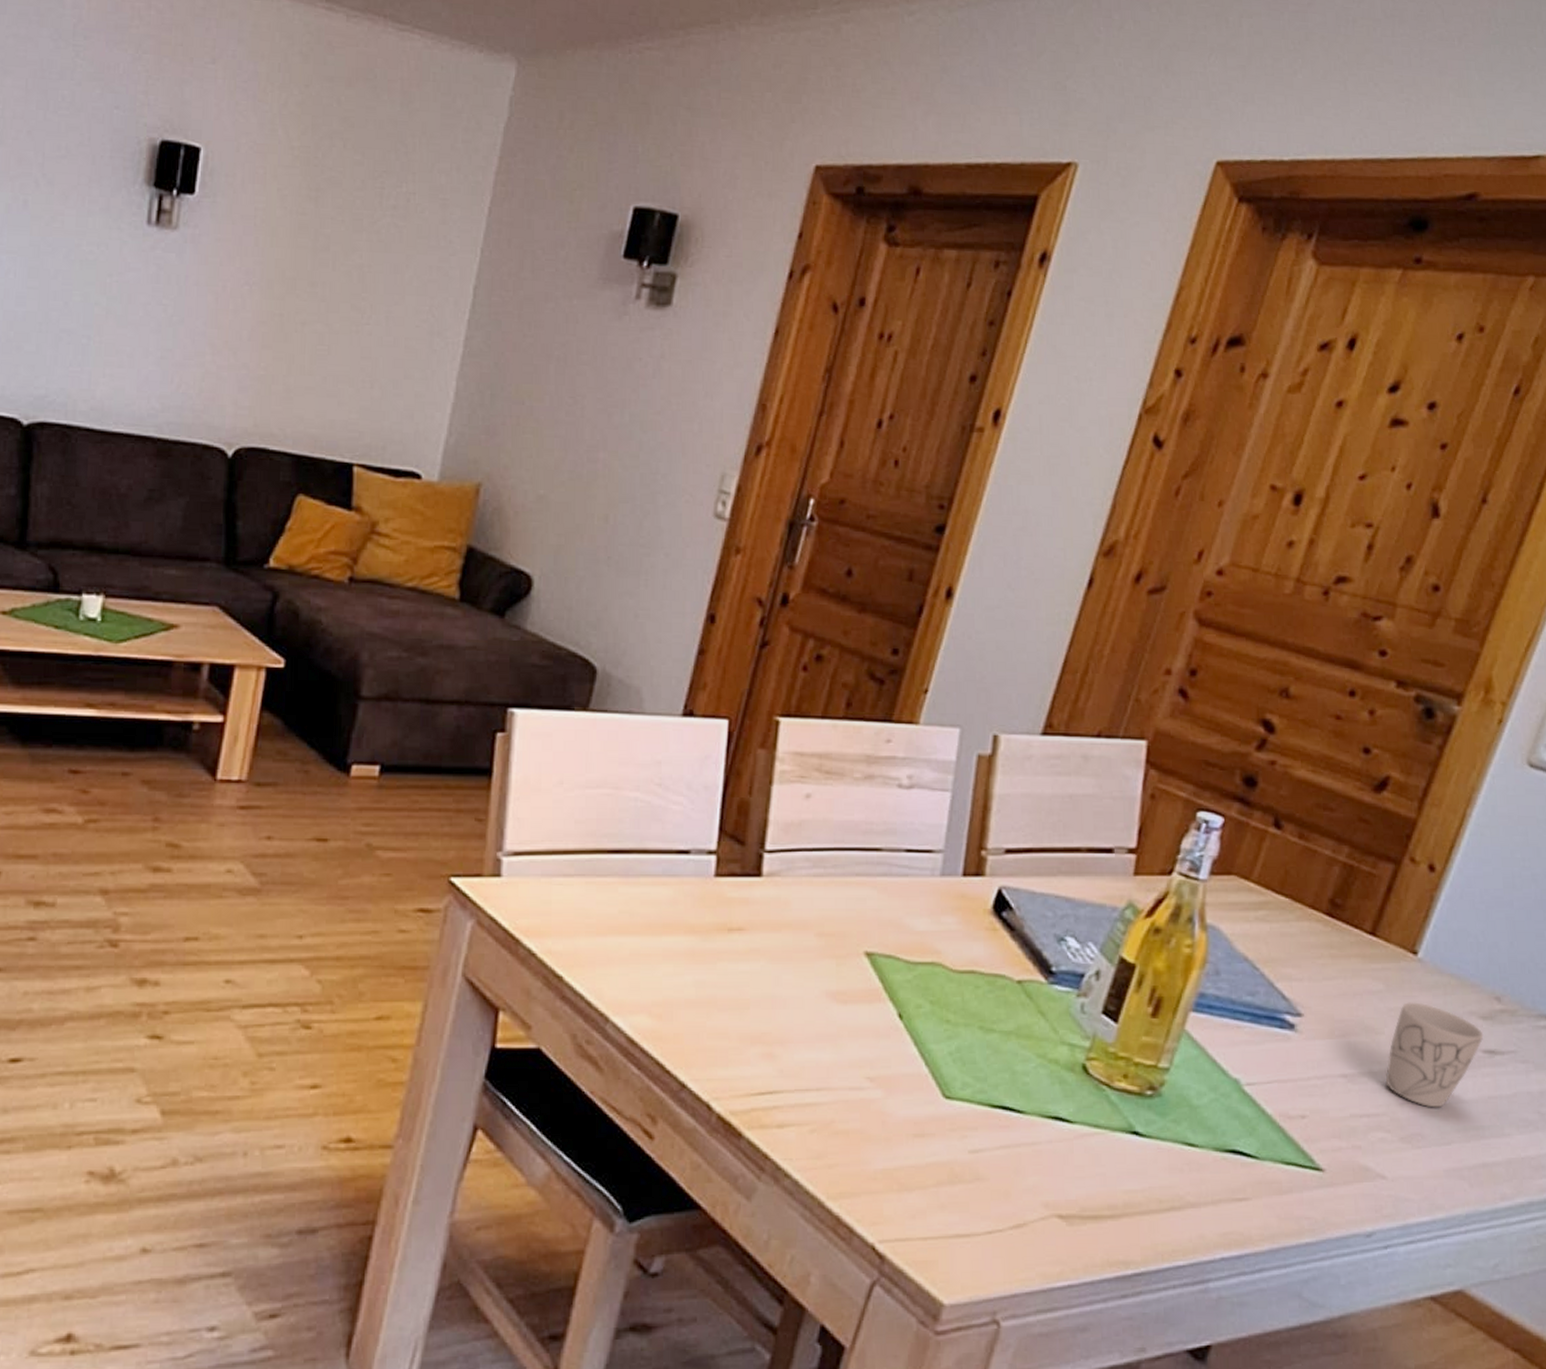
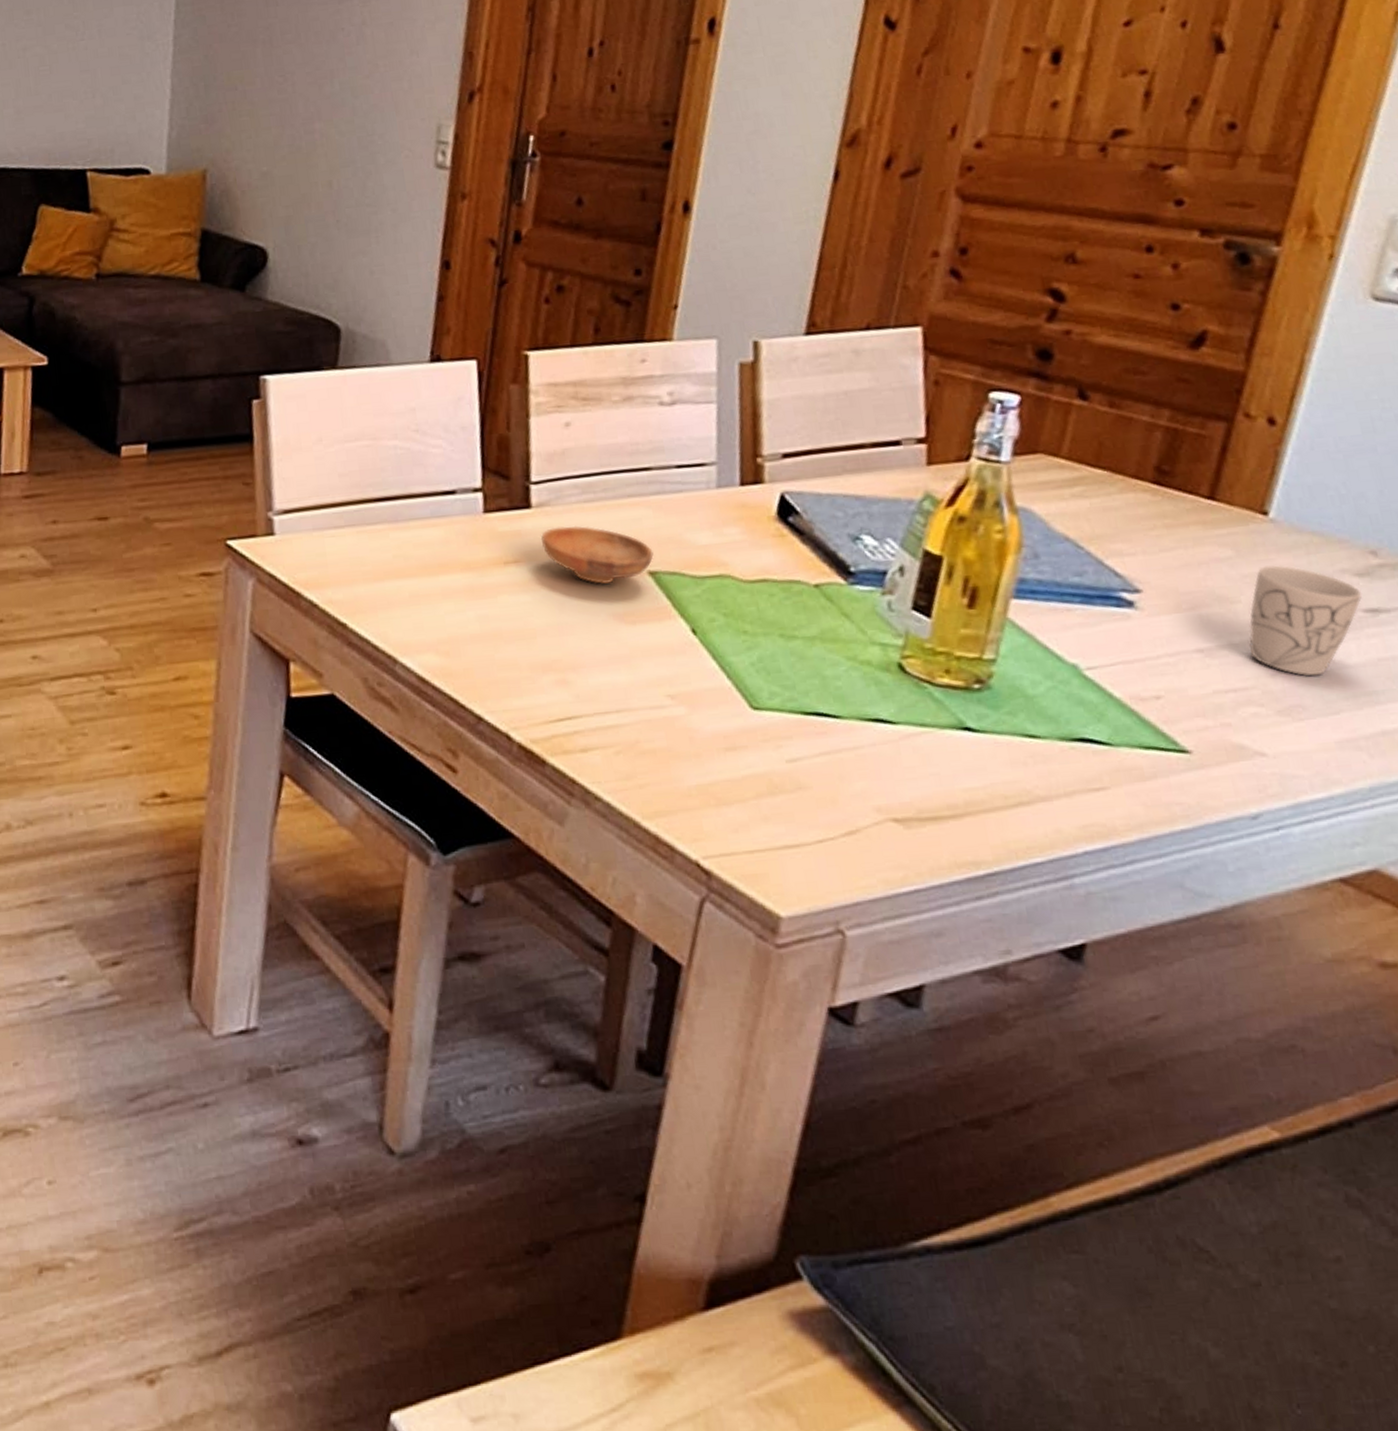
bowl: none [766,899,873,960] -> present [540,525,654,584]

